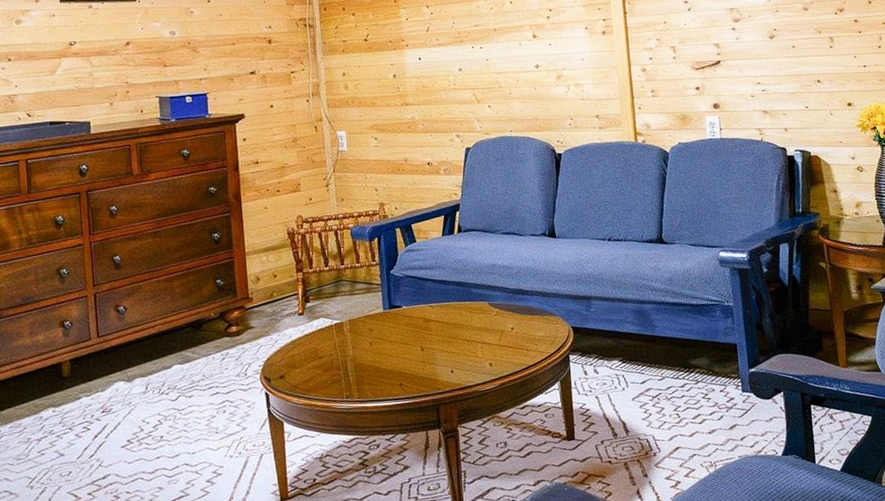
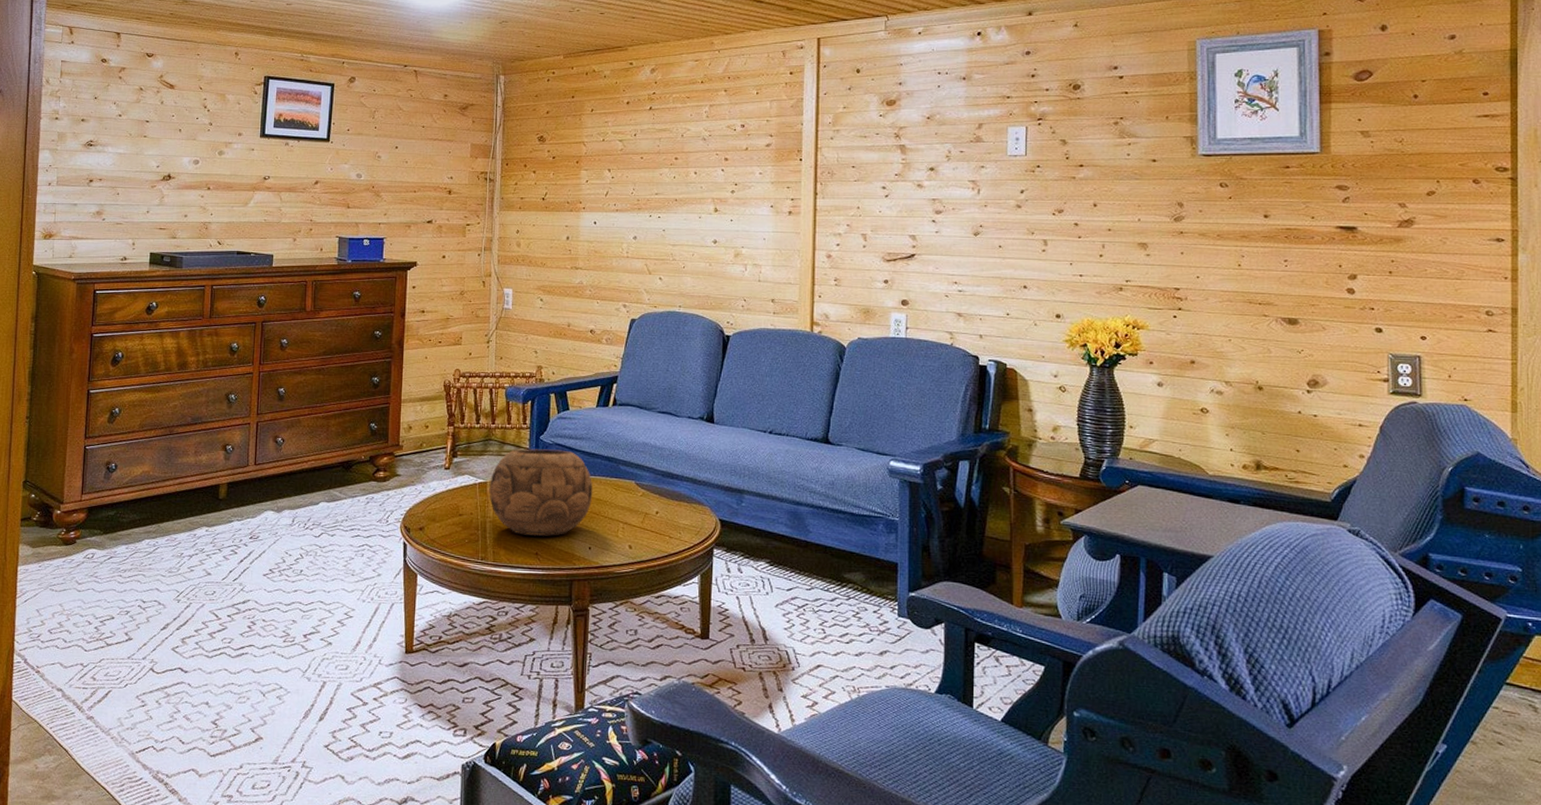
decorative bowl: none [345,281,449,368] -> present [489,449,593,536]

